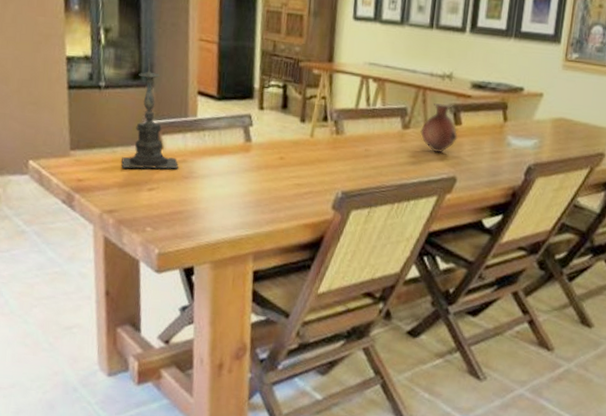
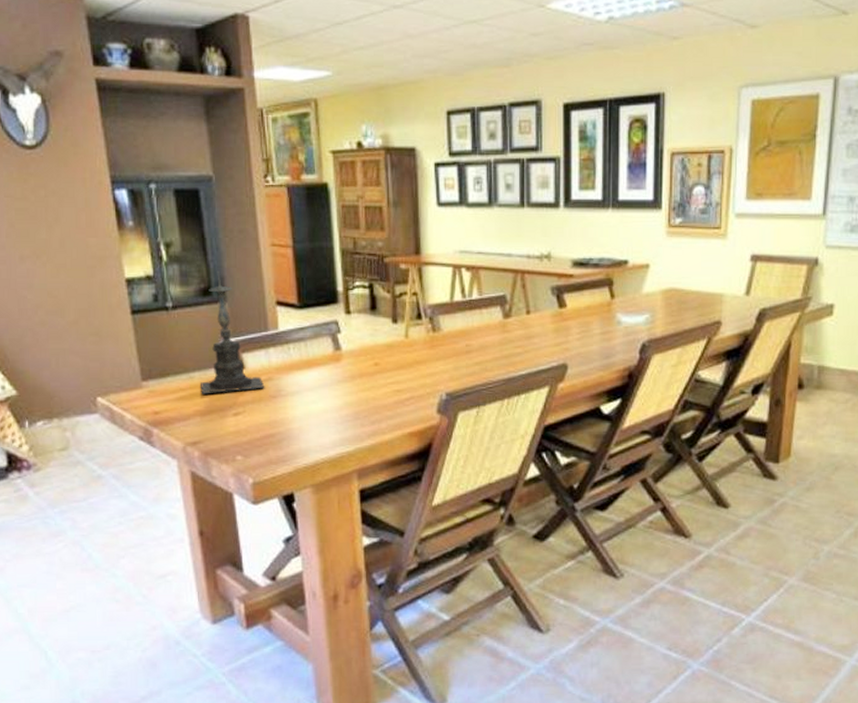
vase: present [420,103,458,152] -> none [523,286,564,339]

